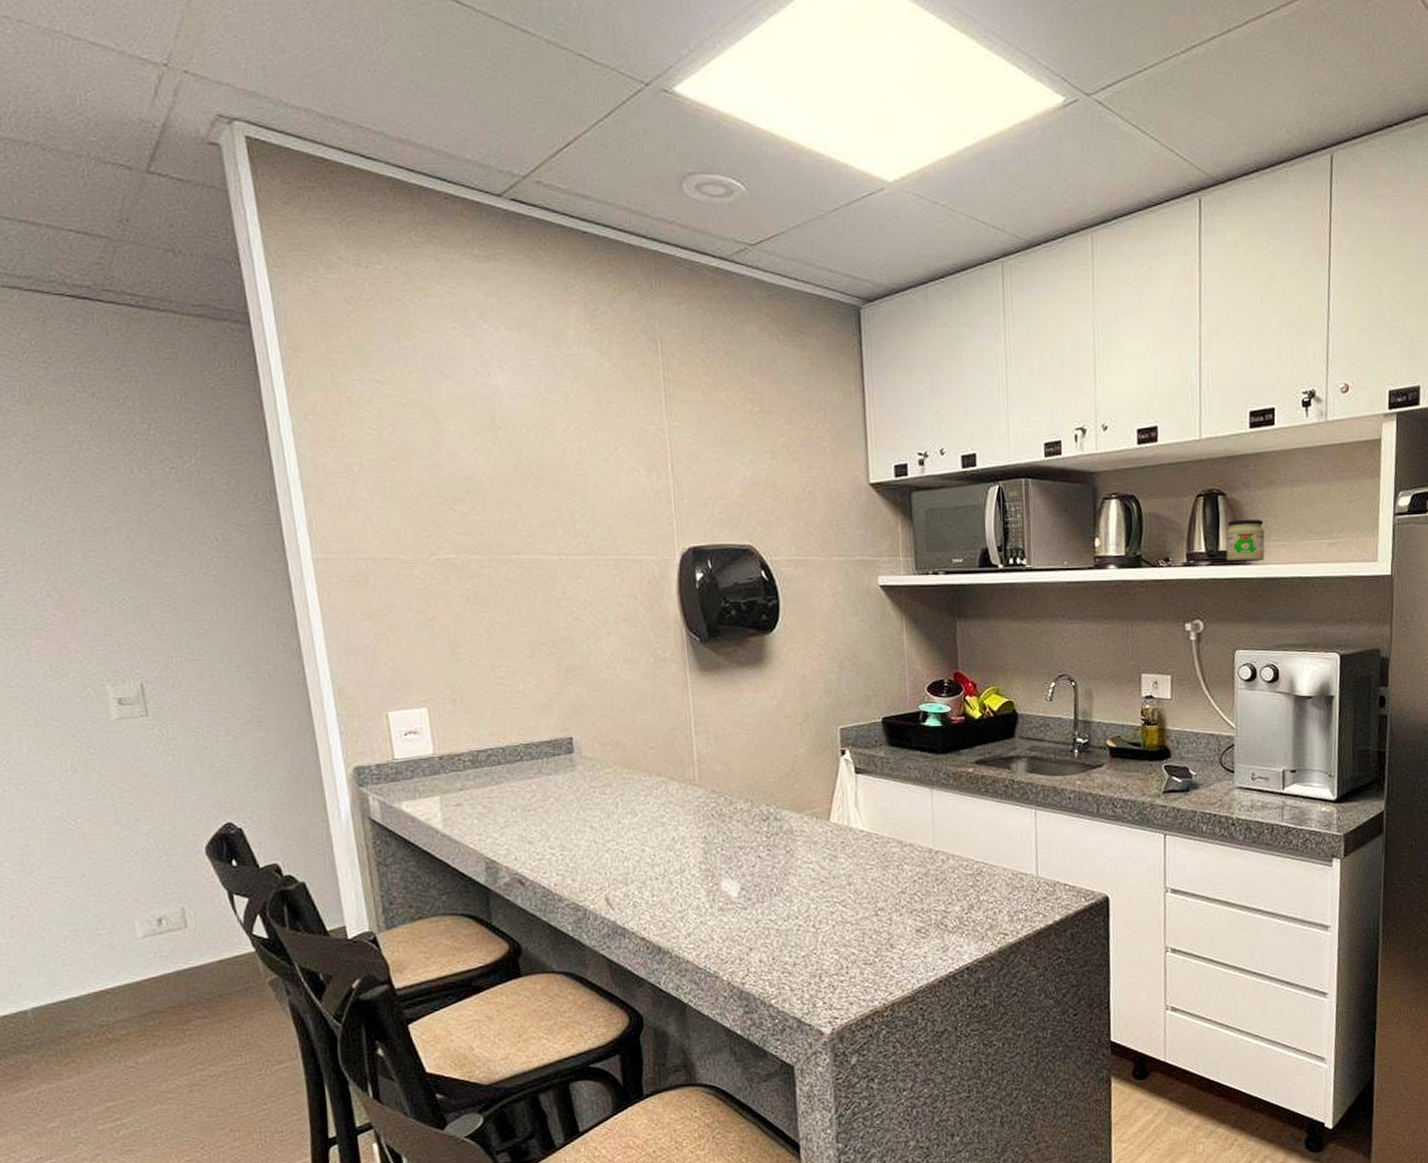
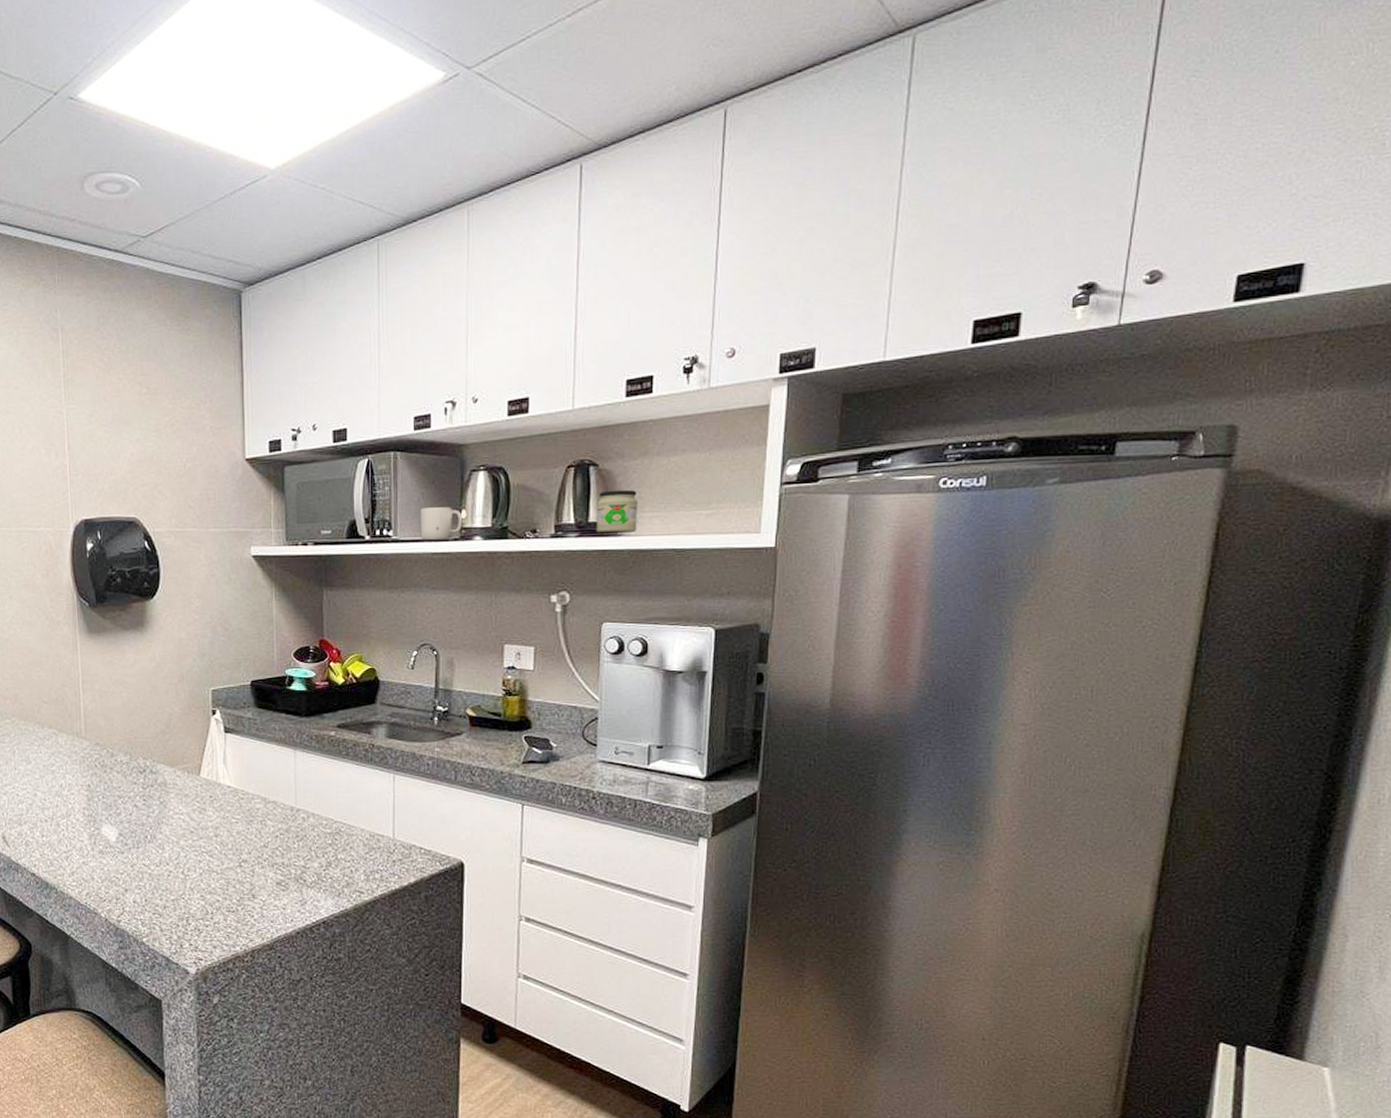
mug: none [1053,535,1097,570] -> present [420,507,463,541]

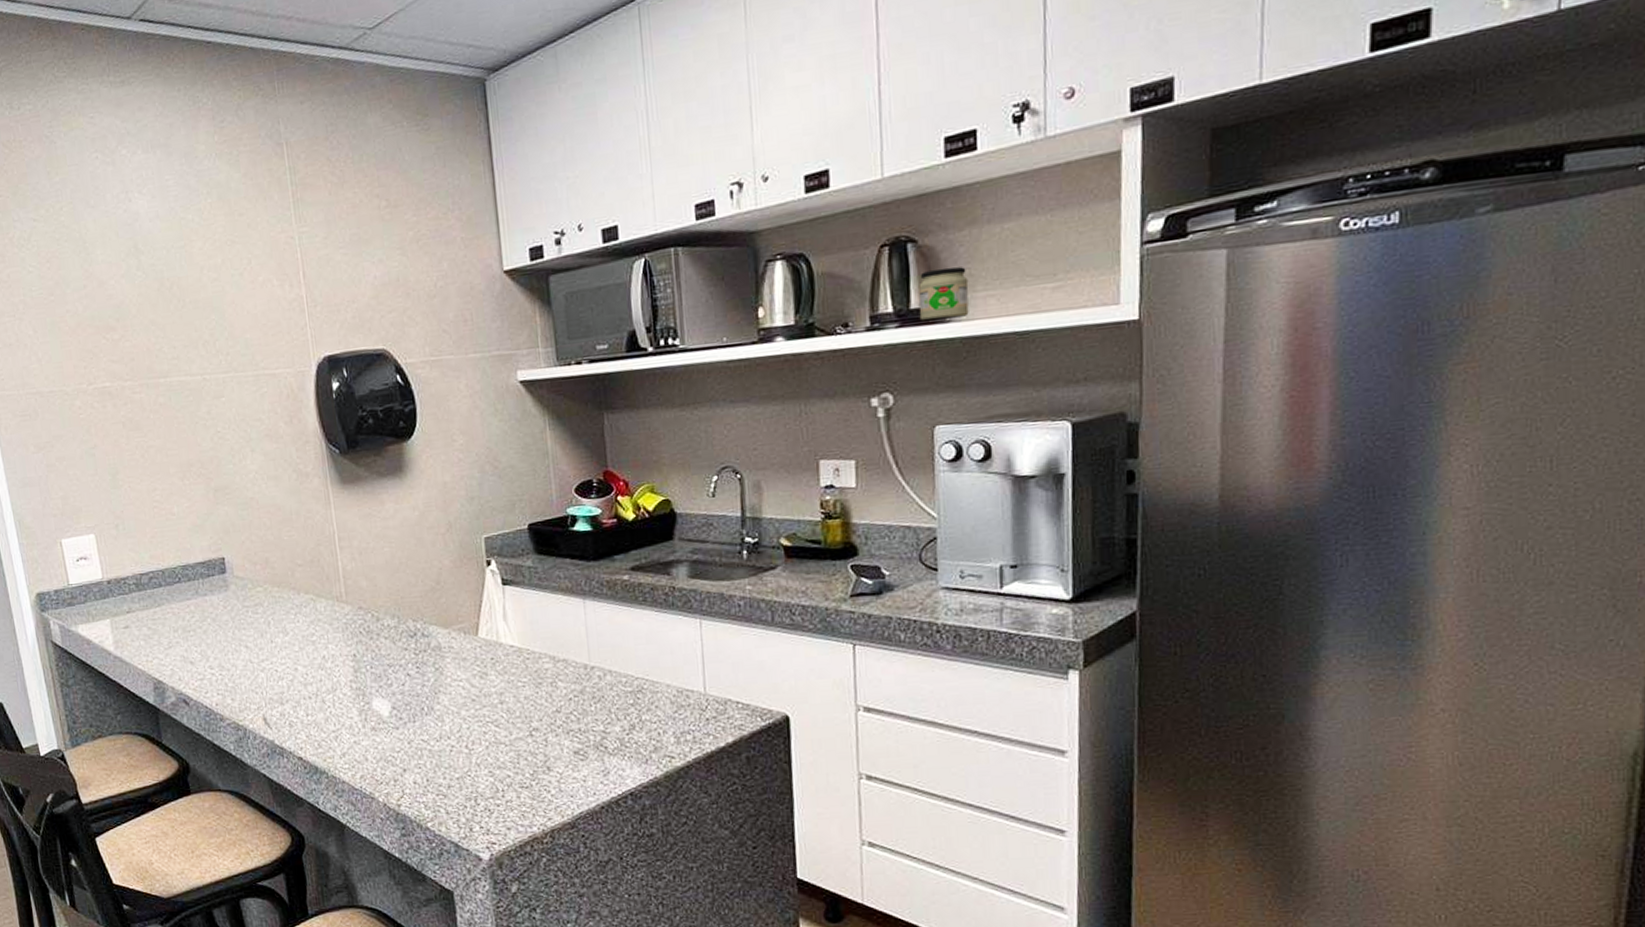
mug: present [420,507,463,541] -> none [709,305,761,348]

